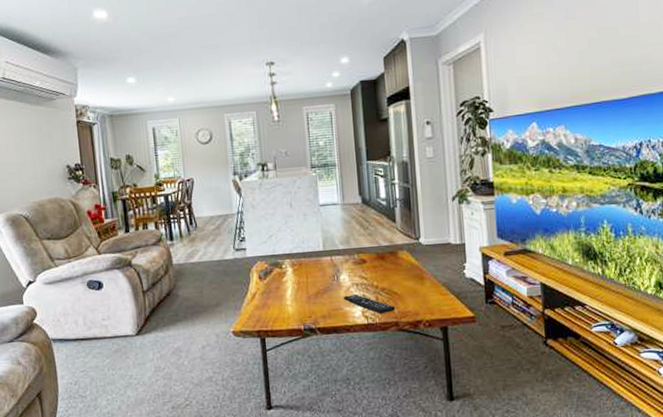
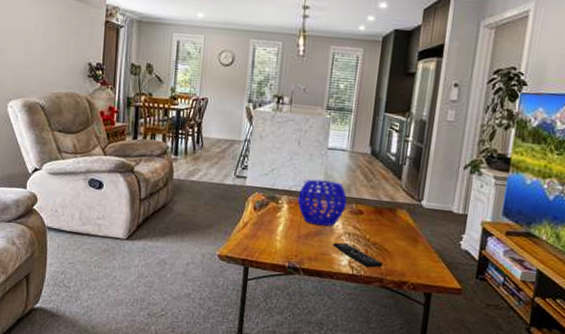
decorative bowl: none [300,236,349,283] -> present [297,179,347,226]

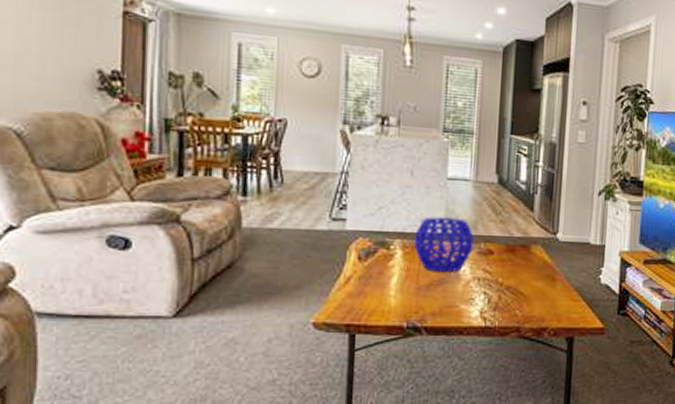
remote control: present [332,242,383,268] -> none [460,291,520,316]

